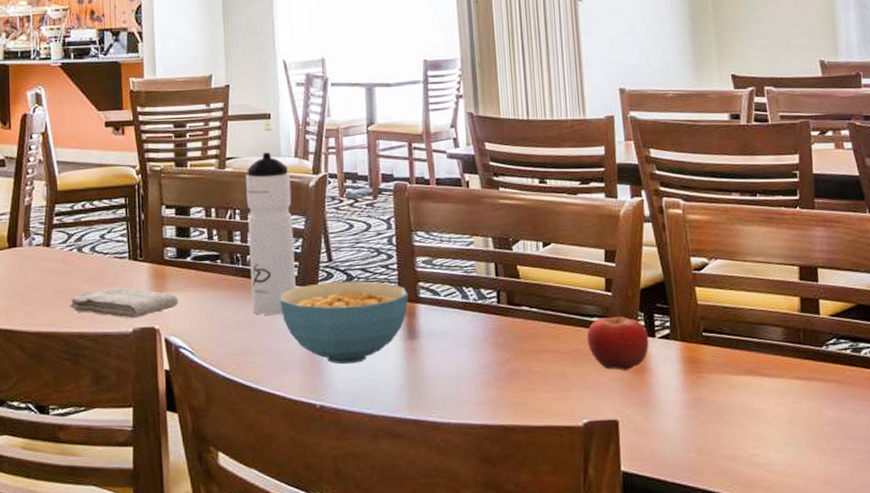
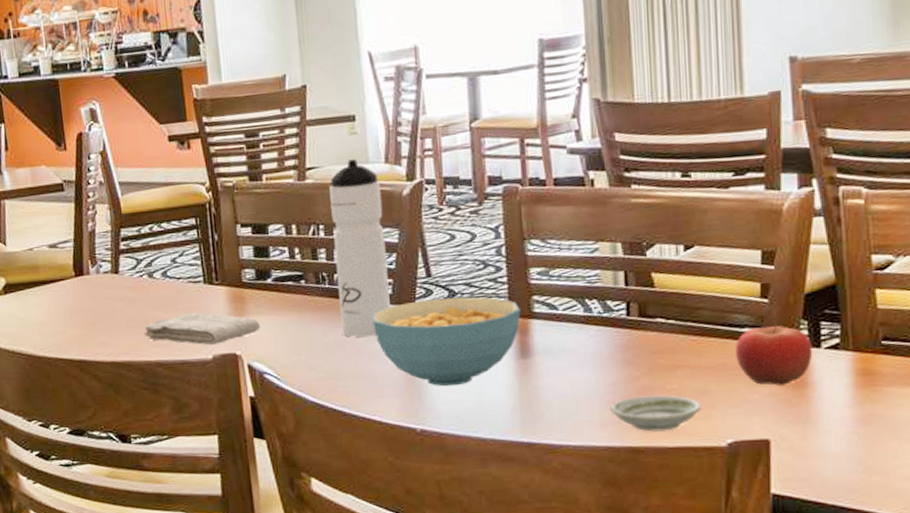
saucer: none [485,377,561,411] -> present [610,395,701,432]

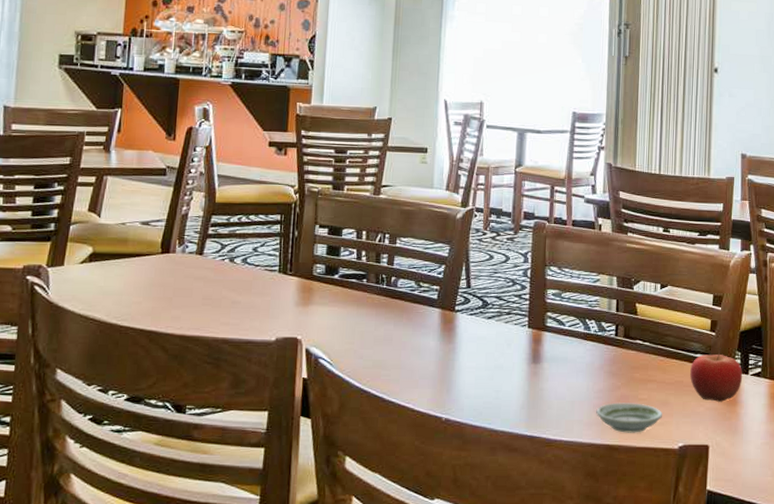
washcloth: present [144,312,261,346] -> none [216,297,323,329]
water bottle: present [329,159,390,337] -> none [392,183,440,333]
cereal bowl: present [372,297,521,387] -> none [418,307,537,383]

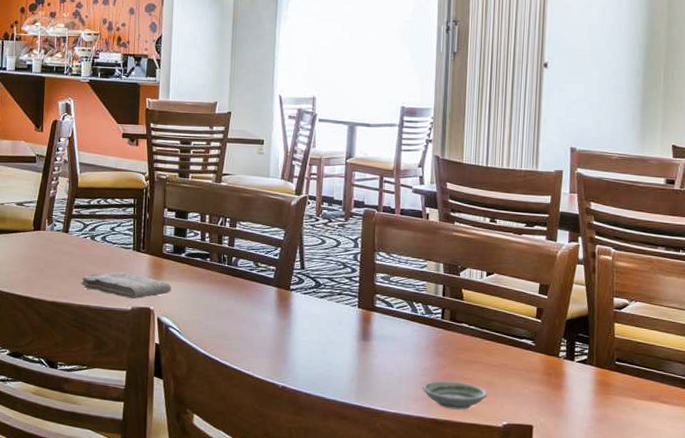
washcloth: none [216,297,323,329] -> present [80,271,172,299]
fruit: present [690,348,743,402] -> none [515,334,569,386]

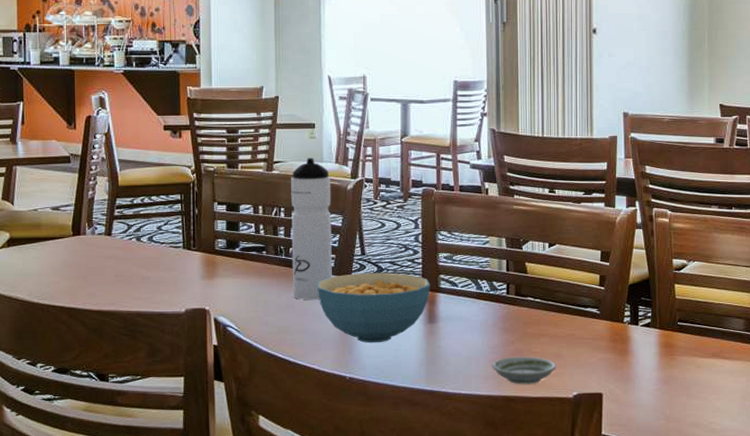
washcloth: present [80,271,172,299] -> none [128,272,227,301]
water bottle: none [233,172,276,308] -> present [291,158,332,300]
cereal bowl: none [257,286,366,356] -> present [318,273,430,343]

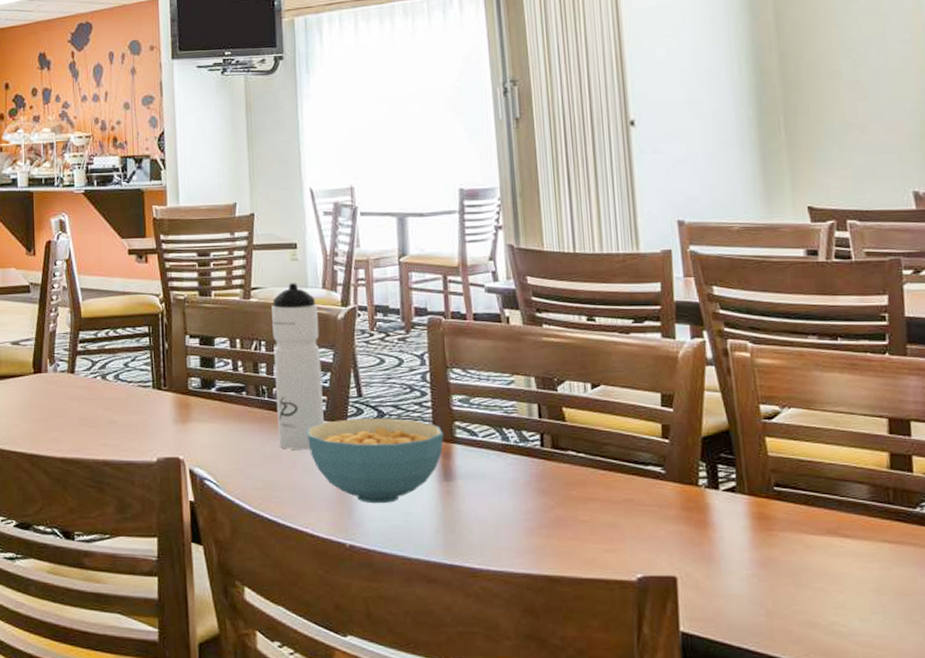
saucer: present [492,356,556,385] -> none [527,525,612,562]

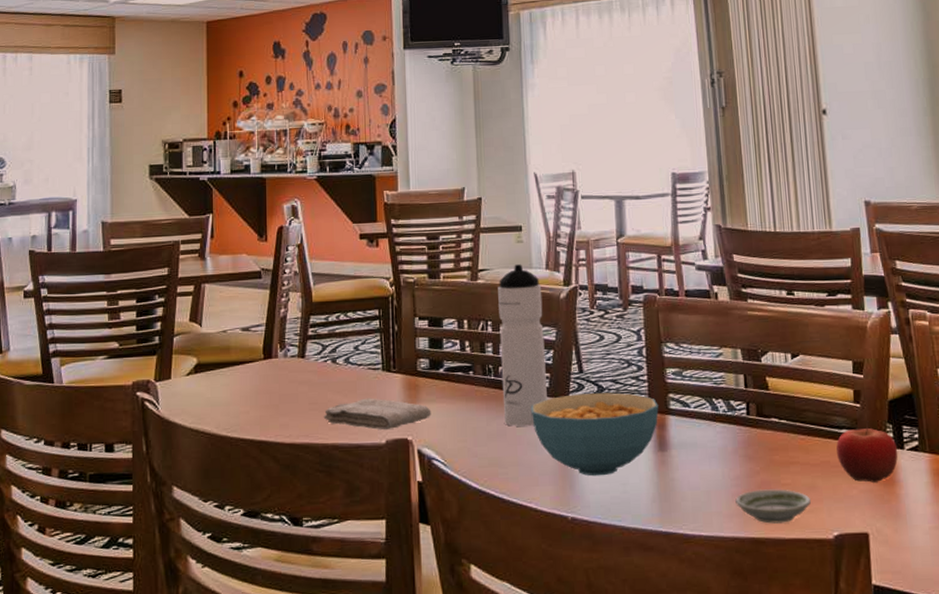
washcloth: none [94,415,203,449] -> present [323,398,432,431]
saucer: none [527,525,612,562] -> present [735,489,811,524]
fruit: none [641,458,712,524] -> present [836,421,898,483]

